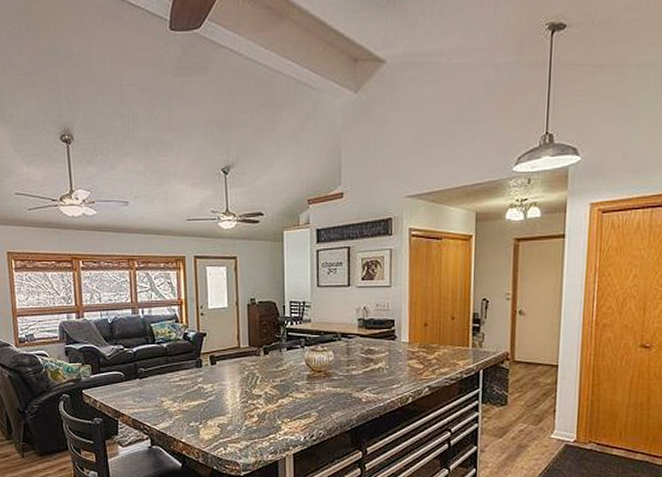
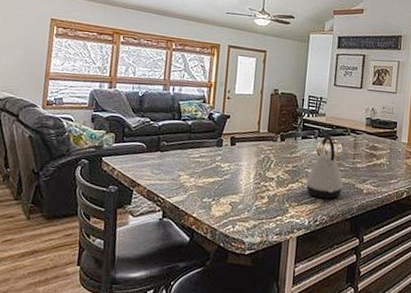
kettle: none [296,343,339,412] -> present [305,135,344,199]

